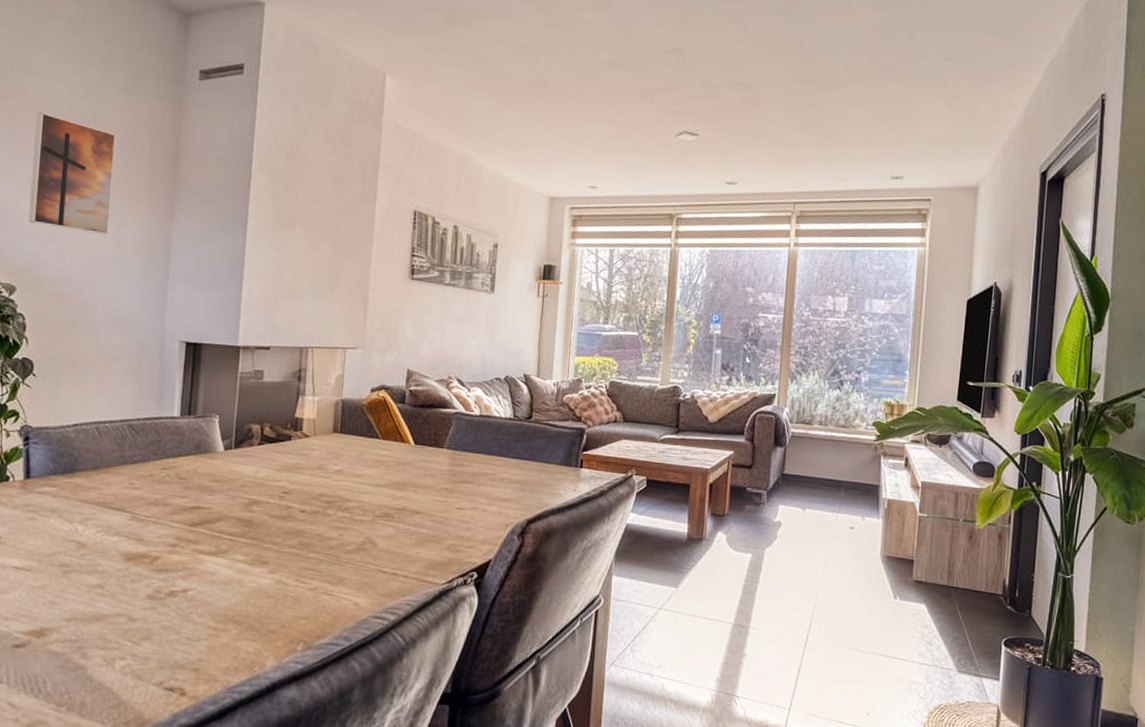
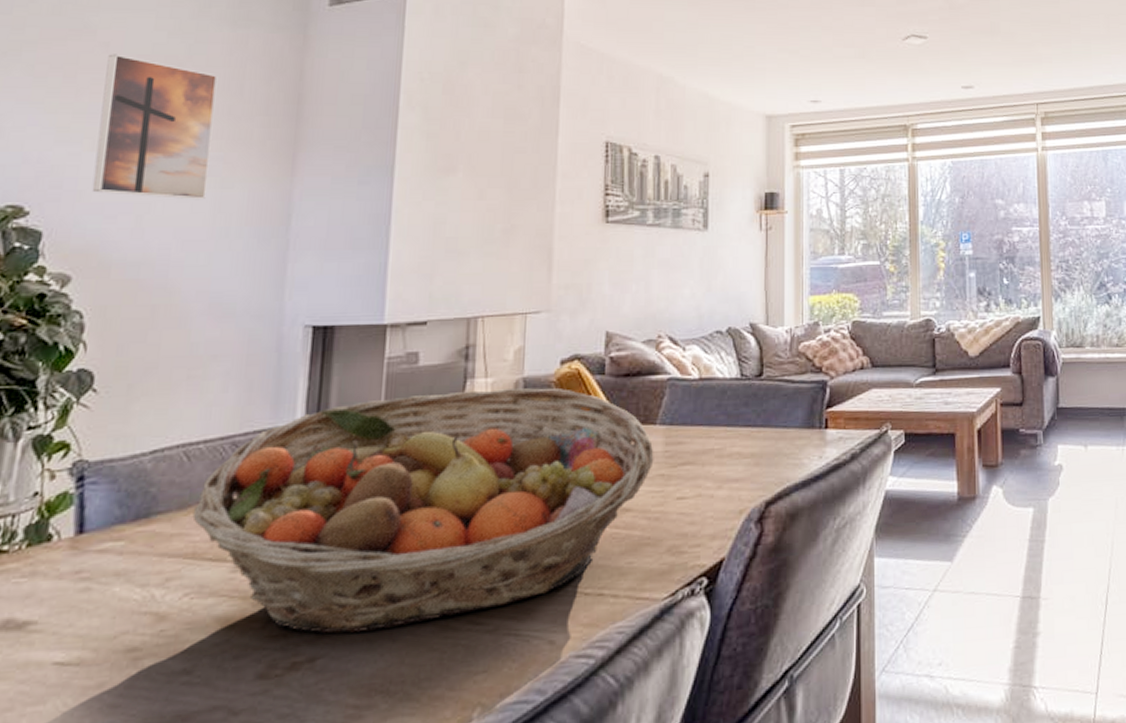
fruit basket: none [102,404,441,576] -> present [192,387,654,634]

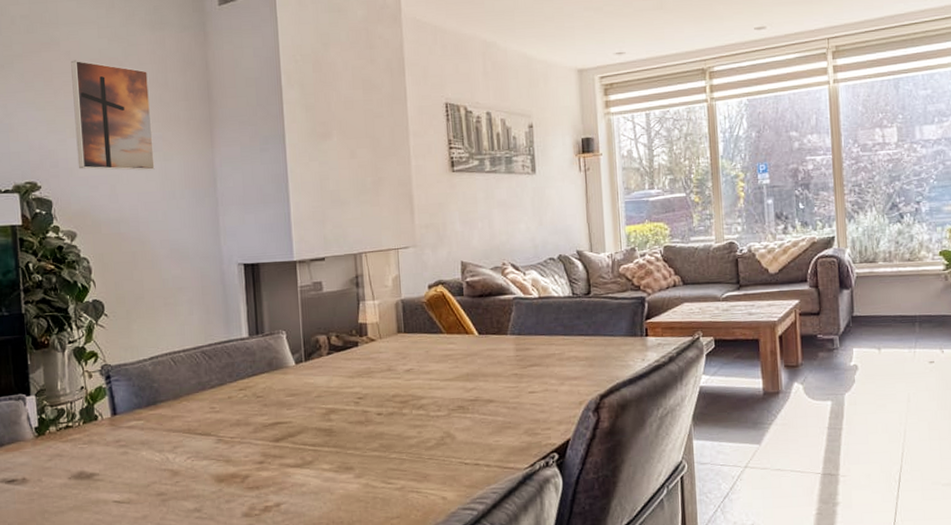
fruit basket: present [192,387,654,634] -> none [184,307,508,488]

